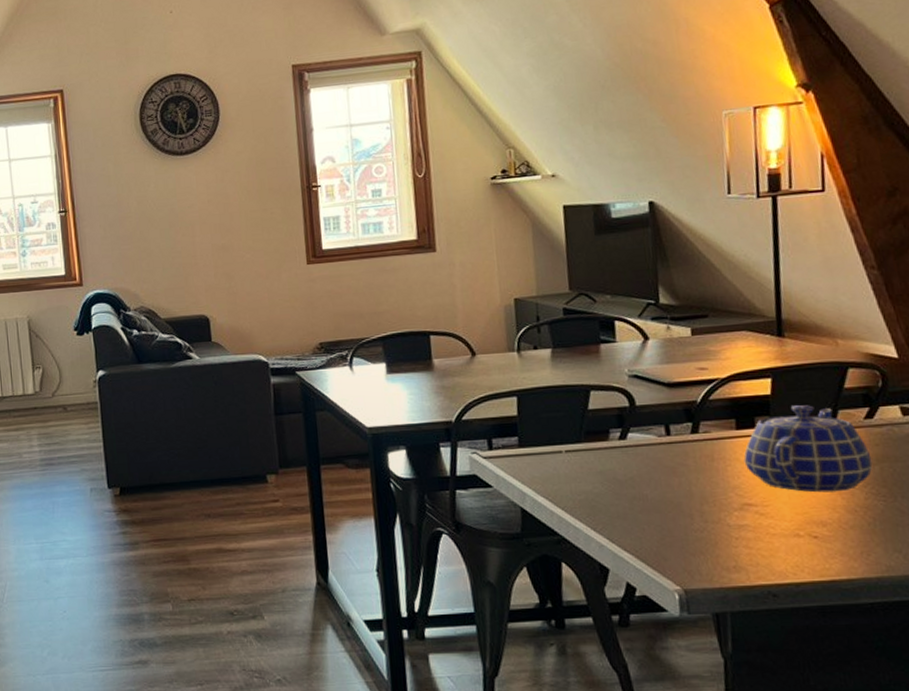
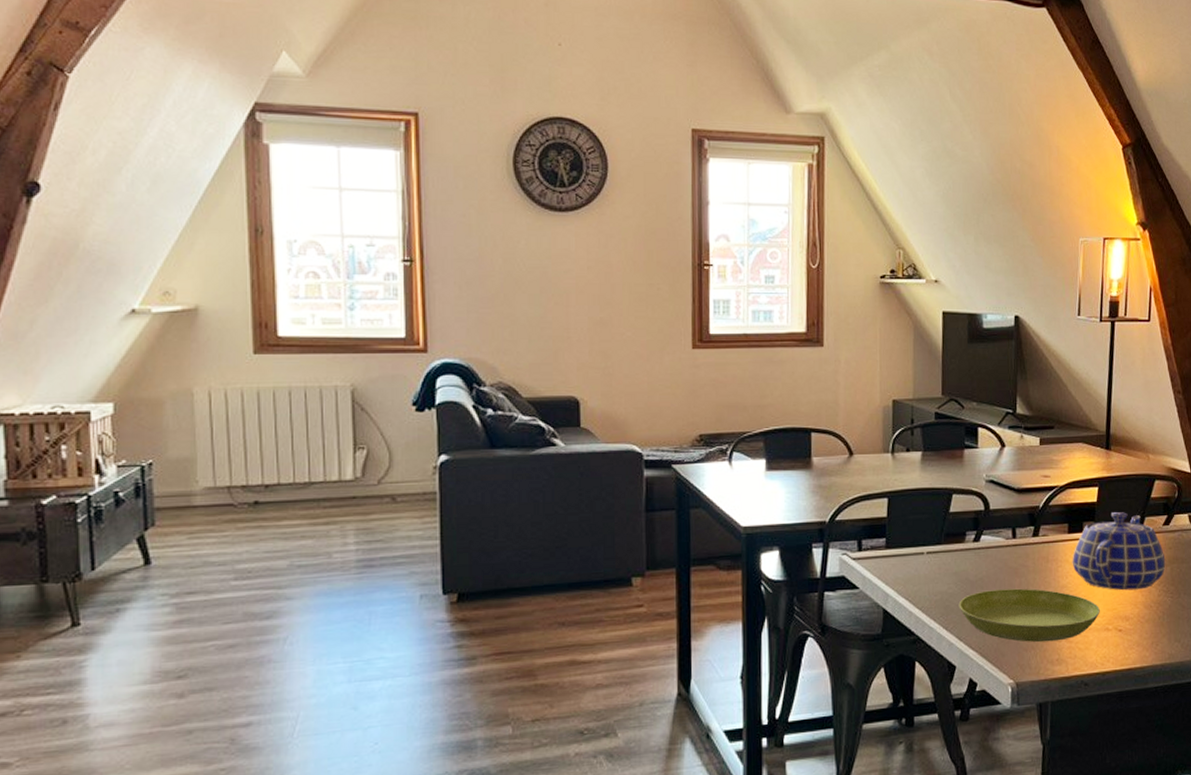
saucer: none [607,488,787,547] -> present [958,588,1100,643]

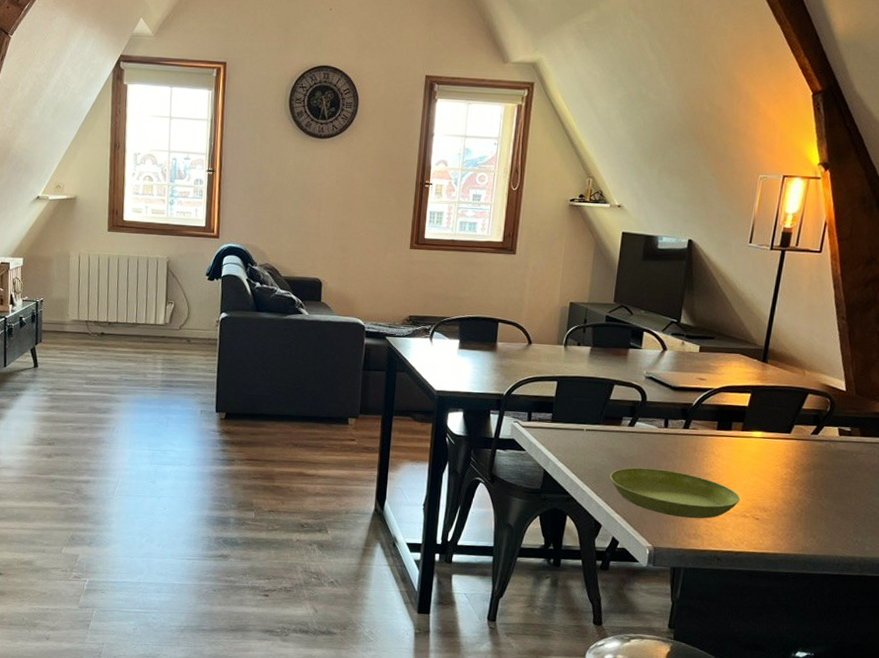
teapot: present [1072,512,1166,591] -> none [717,417,810,487]

